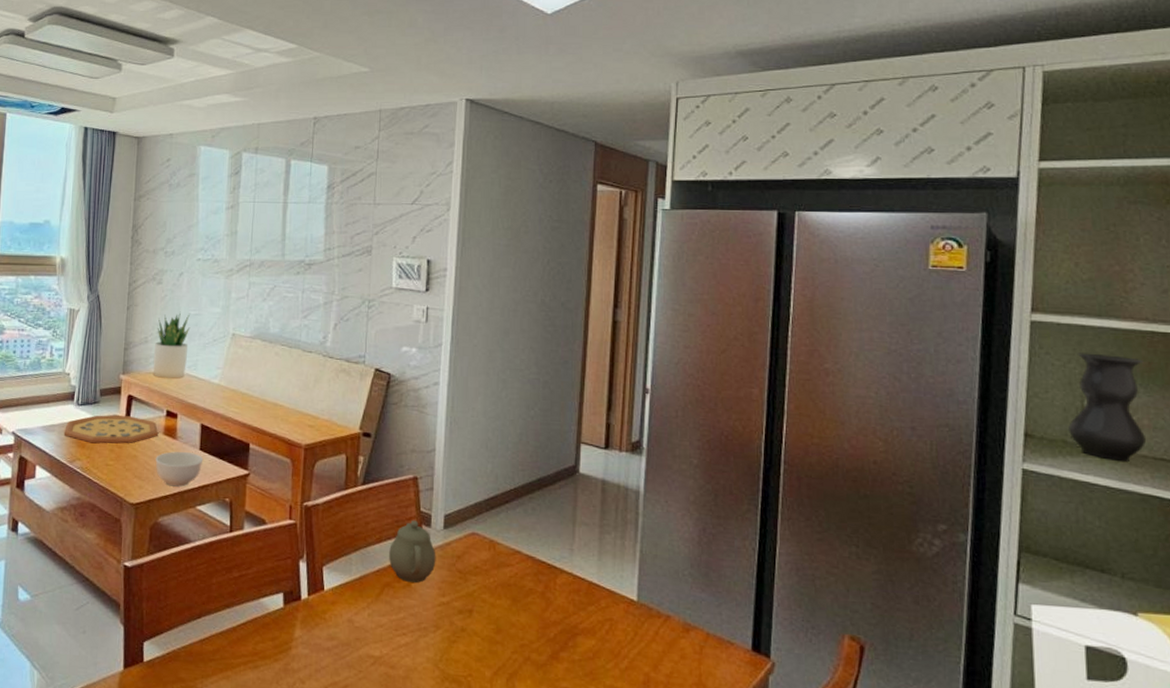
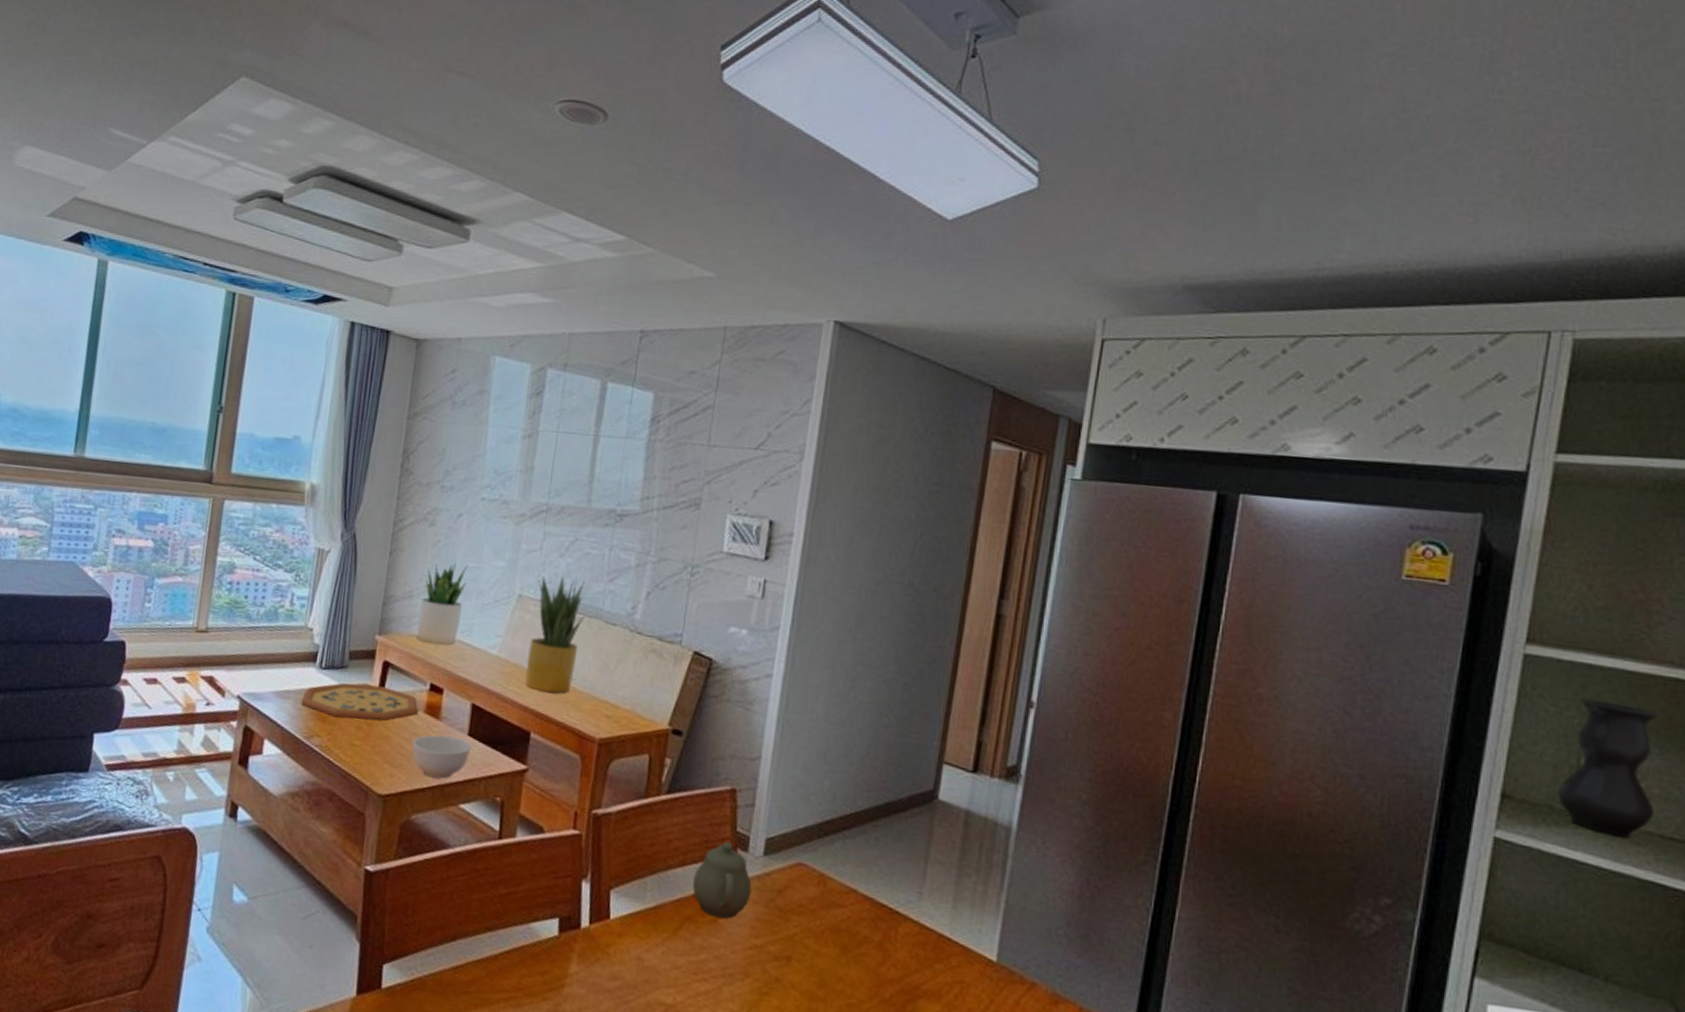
planter: none [243,316,286,411] -> present [525,576,586,694]

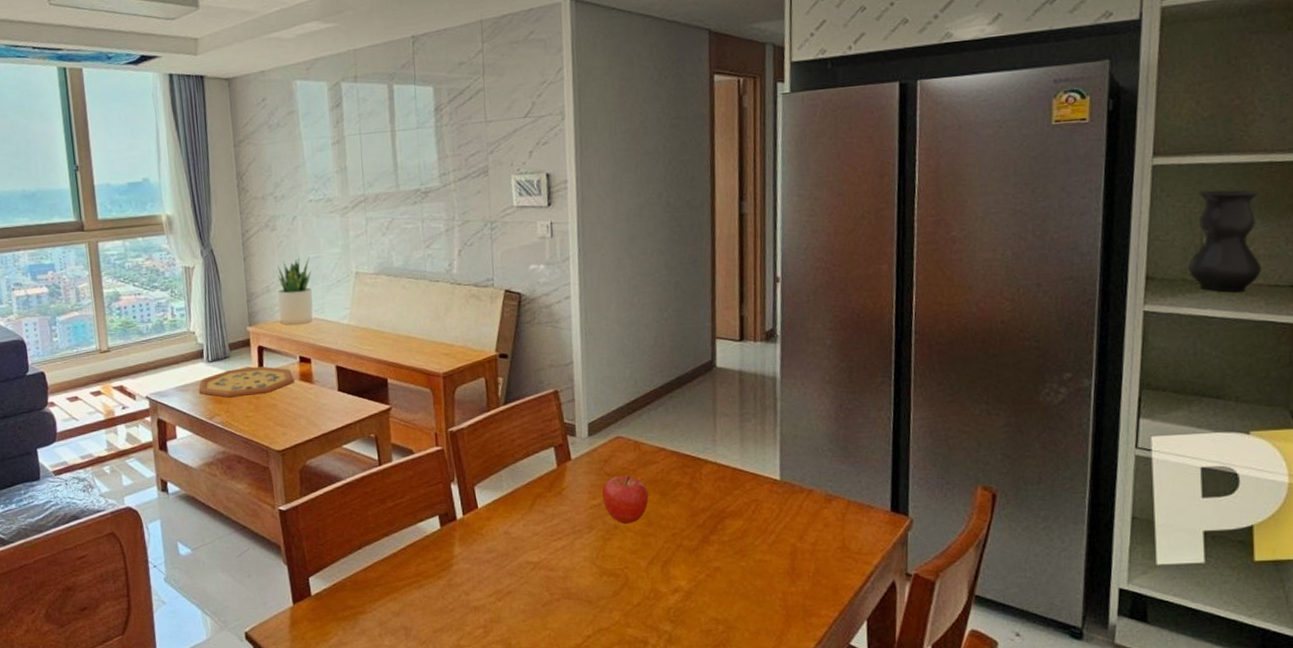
bowl: present [412,734,472,779] -> none [295,394,343,429]
planter: present [525,576,586,694] -> none [369,249,413,346]
teapot: present [693,841,752,919] -> none [537,431,584,490]
fruit: none [767,913,826,979] -> present [602,475,649,525]

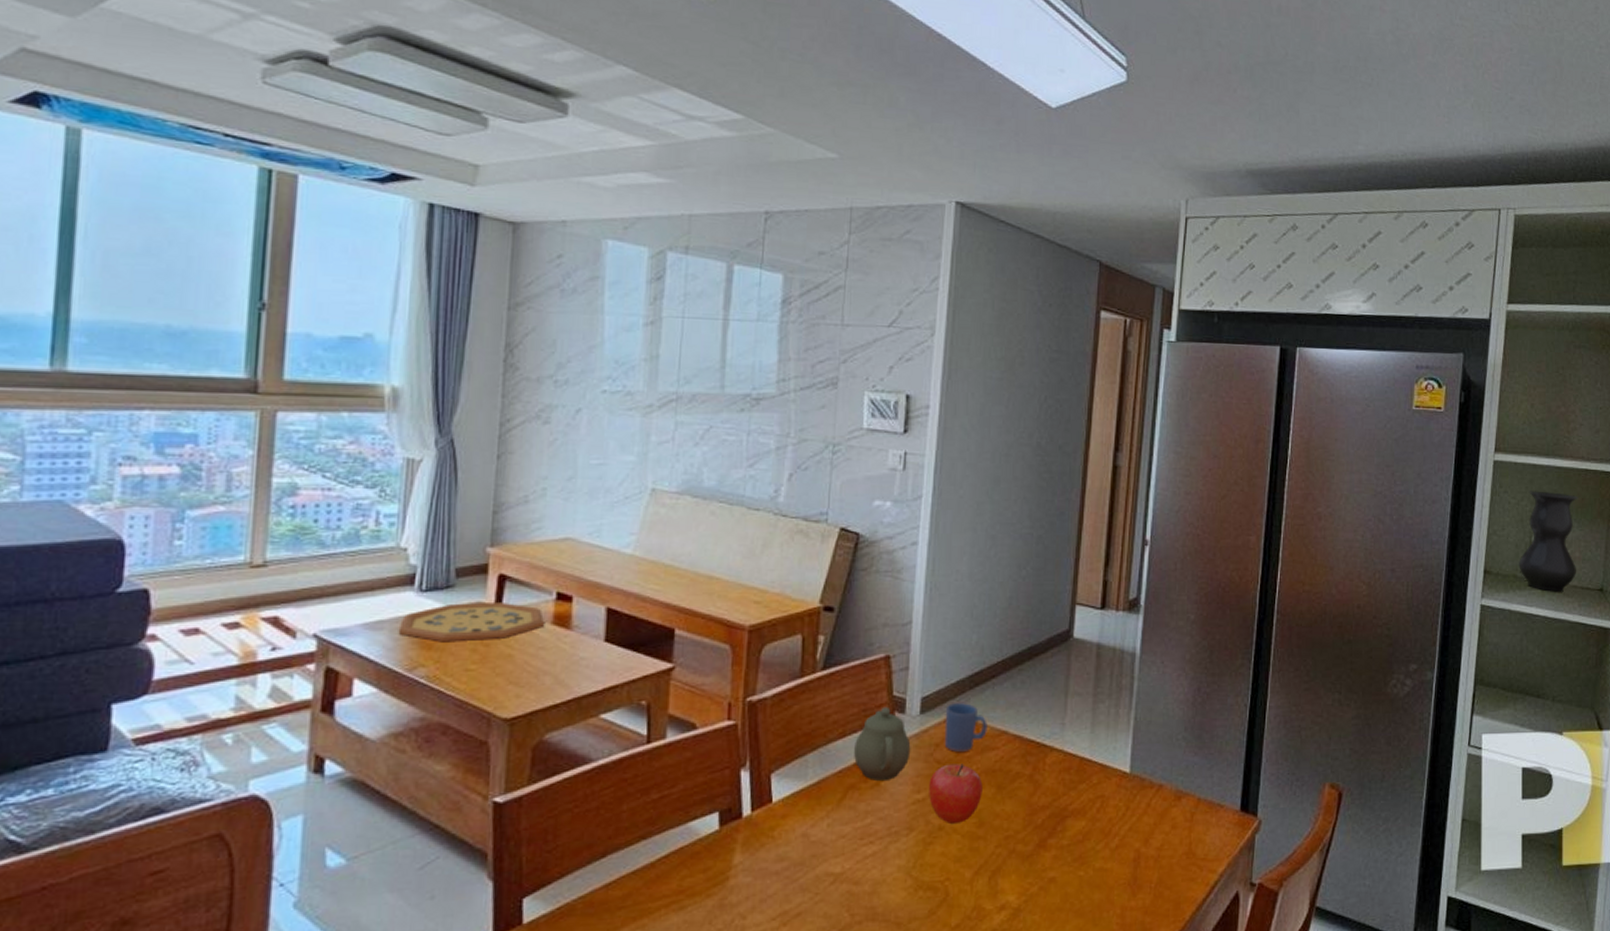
planter: present [277,256,313,326] -> none [536,460,592,551]
teapot: none [537,431,584,490] -> present [854,706,911,781]
mug: none [609,426,647,467] -> present [944,703,988,753]

